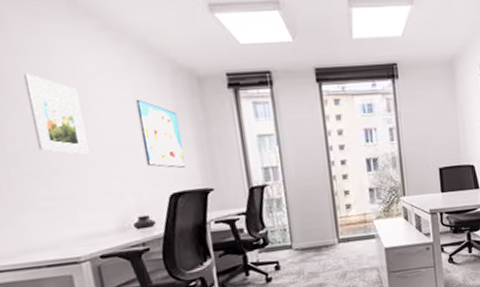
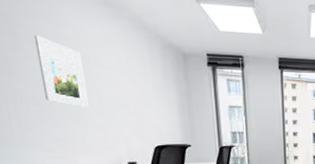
wall art: present [135,99,185,168] -> none [130,66,169,126]

